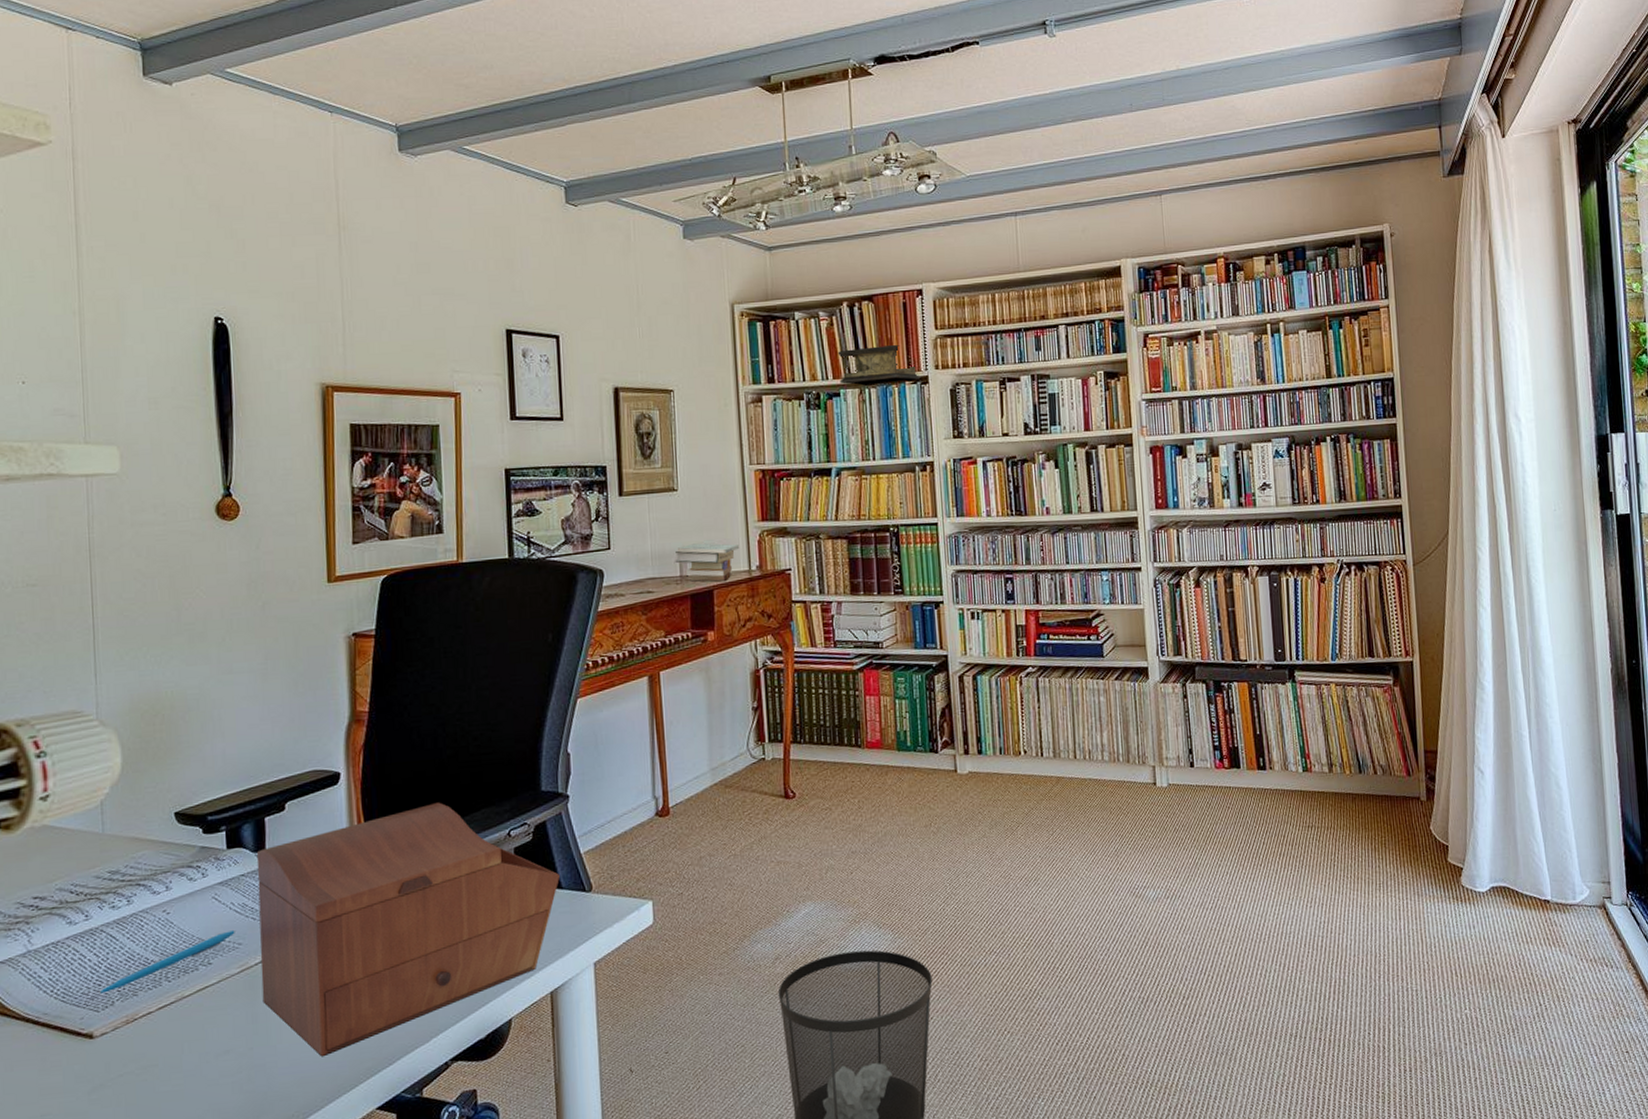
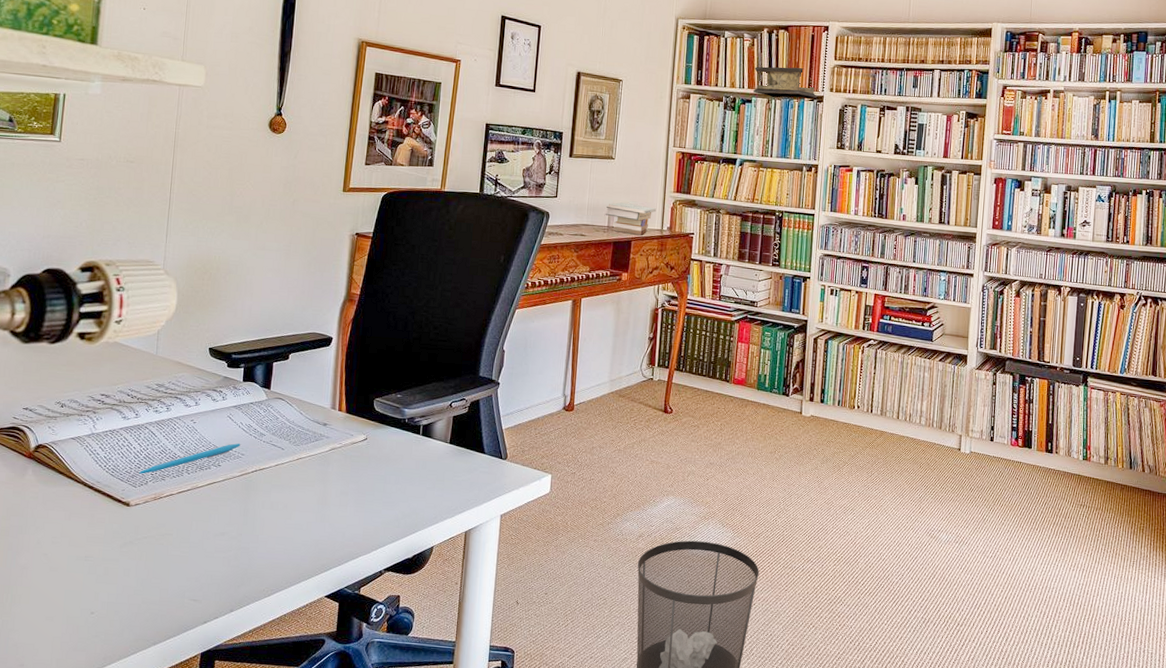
sewing box: present [256,802,561,1057] -> none [253,372,485,551]

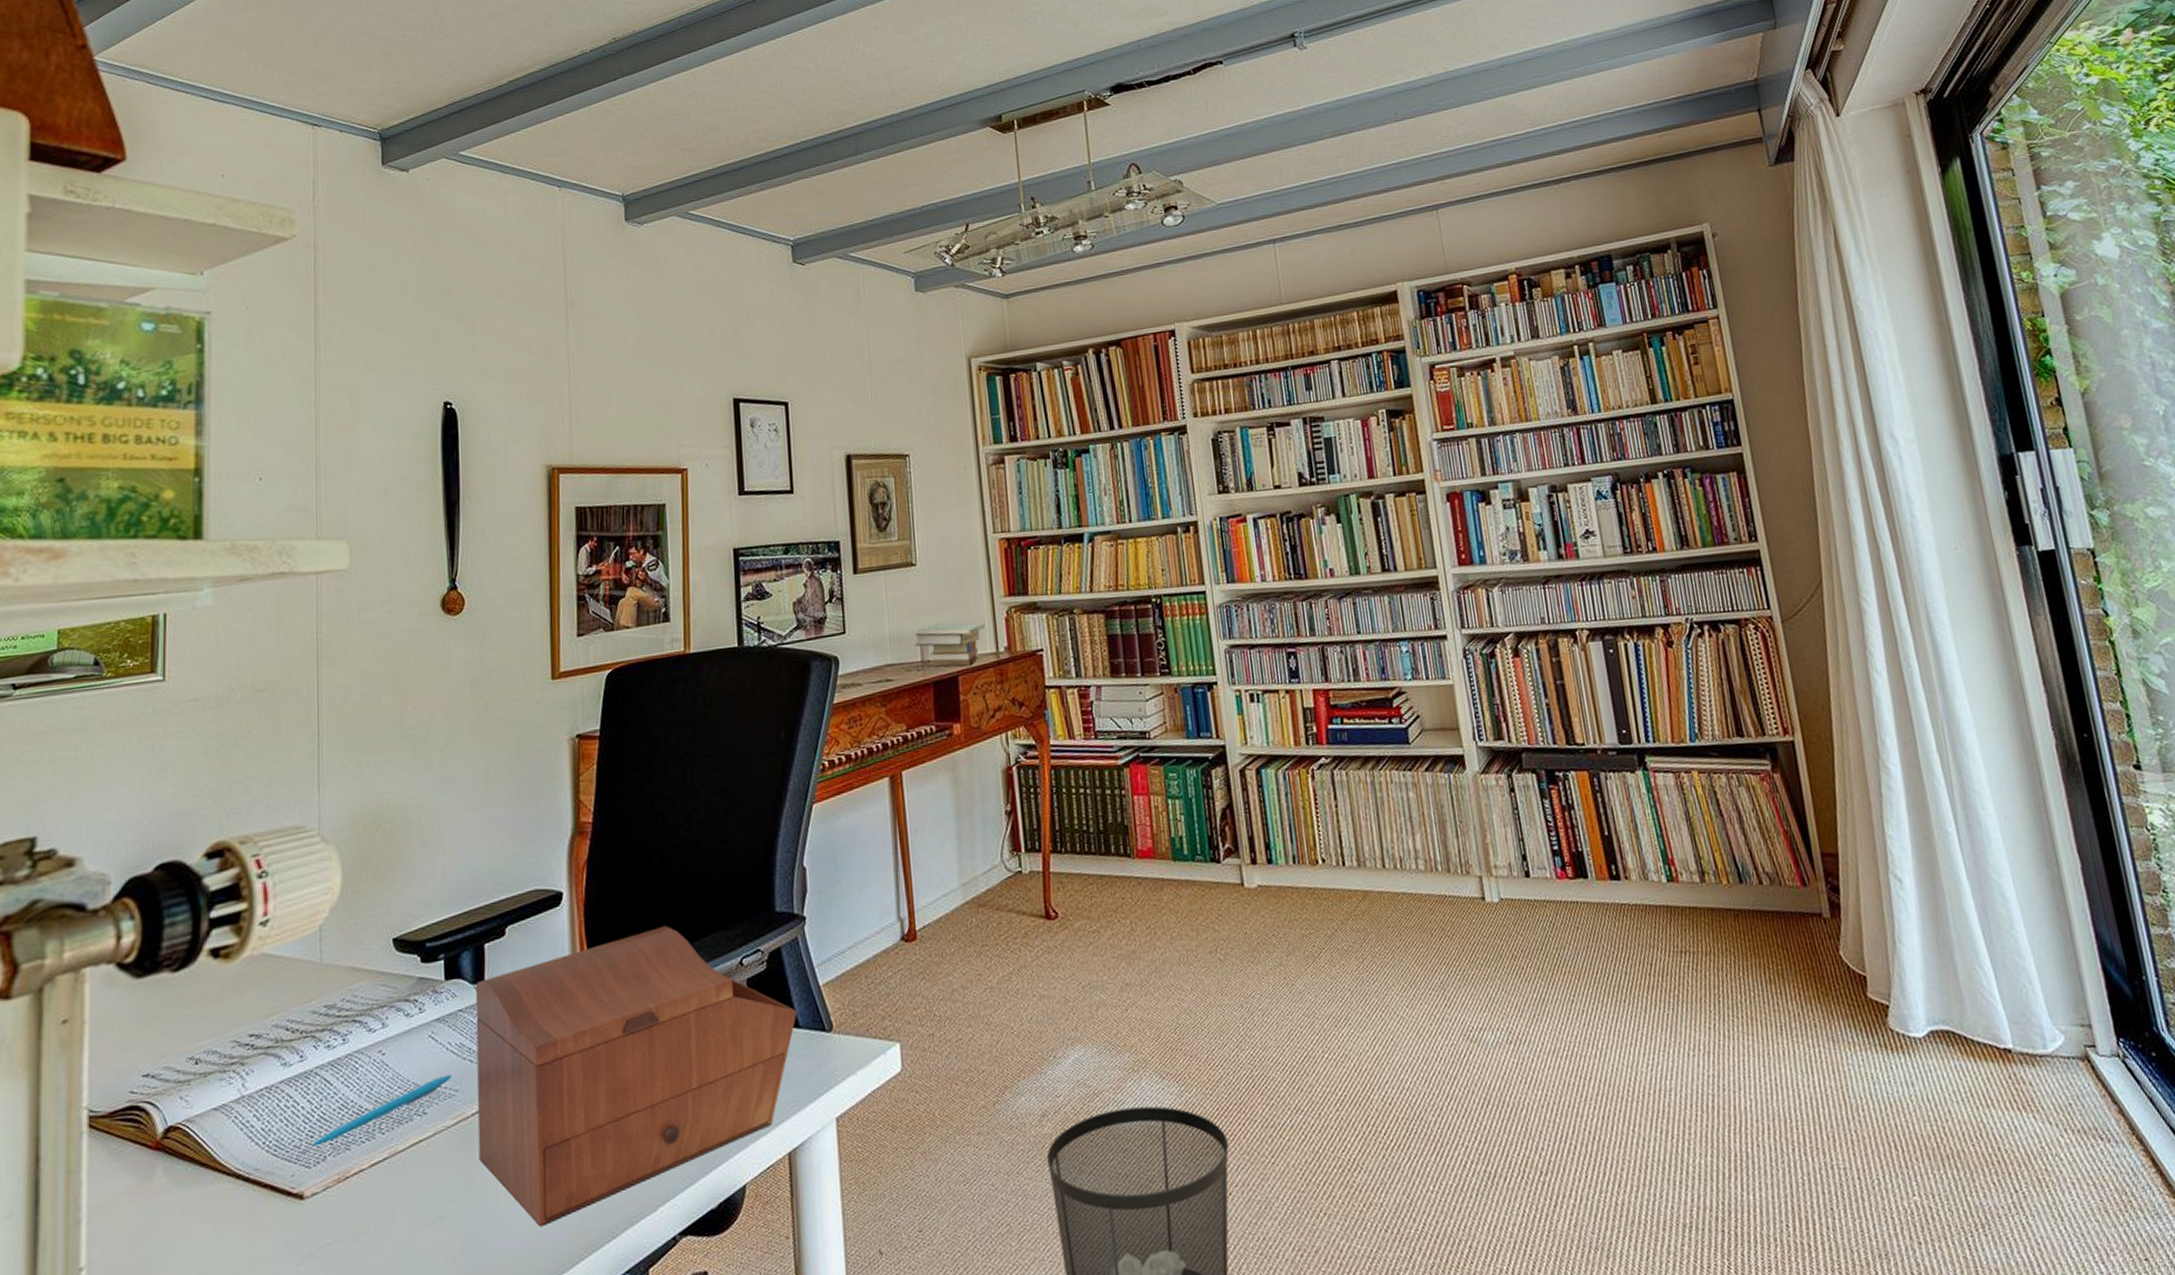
sewing box: none [253,372,485,551] -> present [475,925,798,1227]
decorative box: present [753,67,817,99] -> none [1086,392,1177,440]

